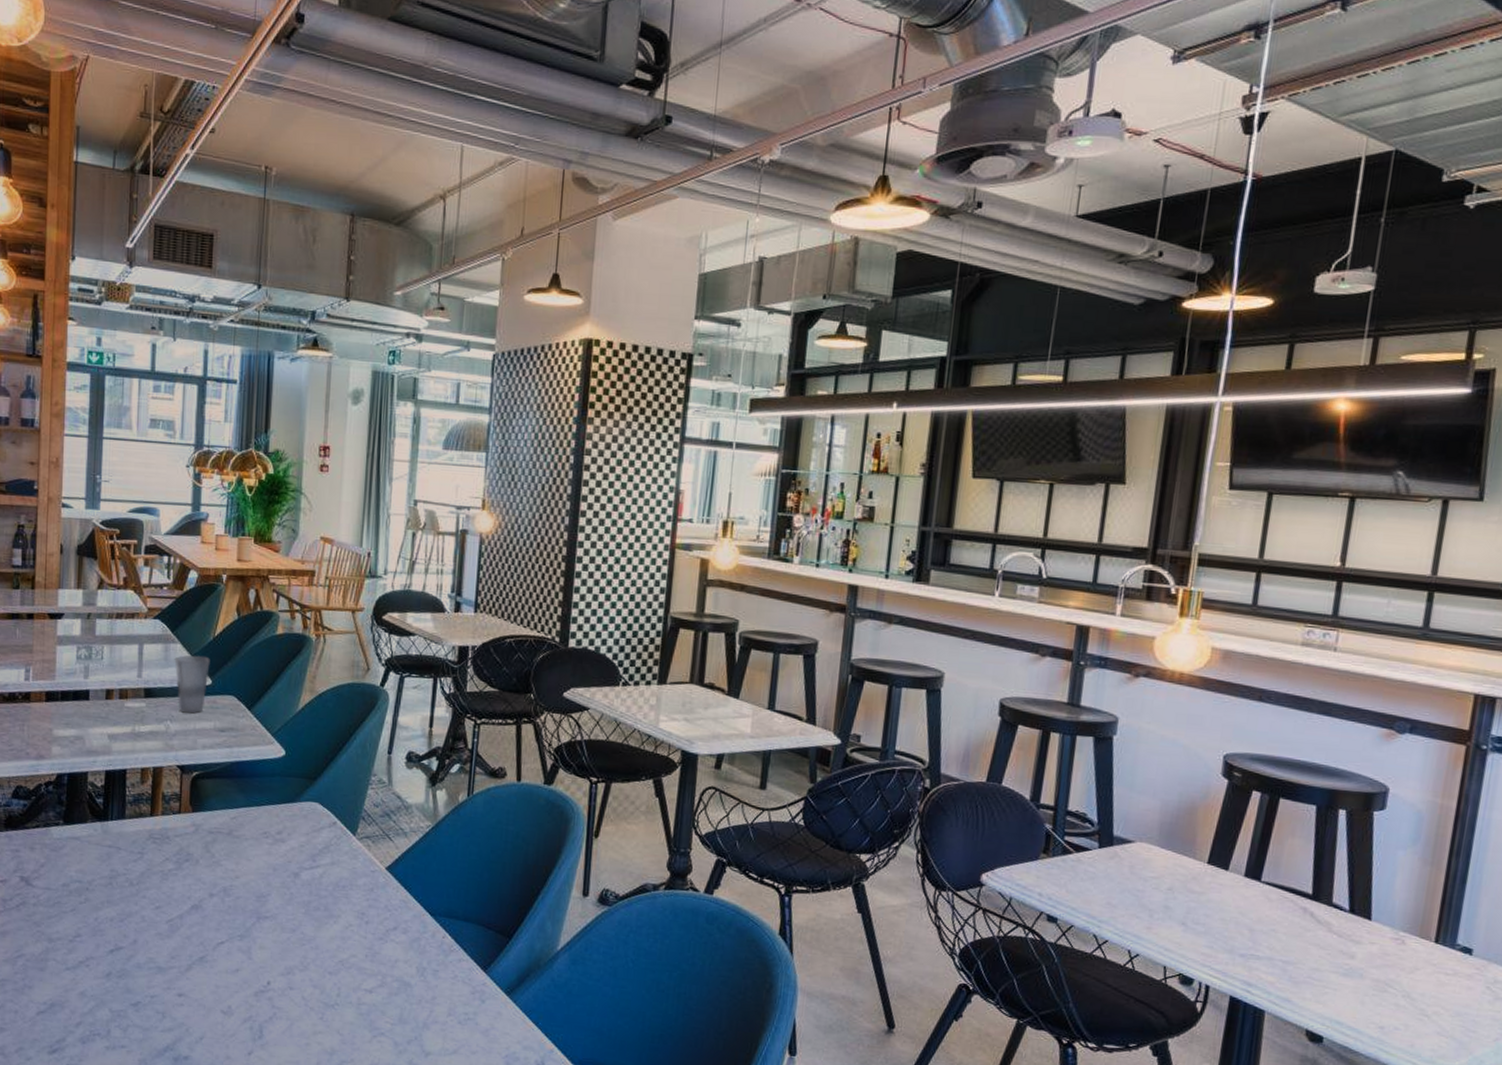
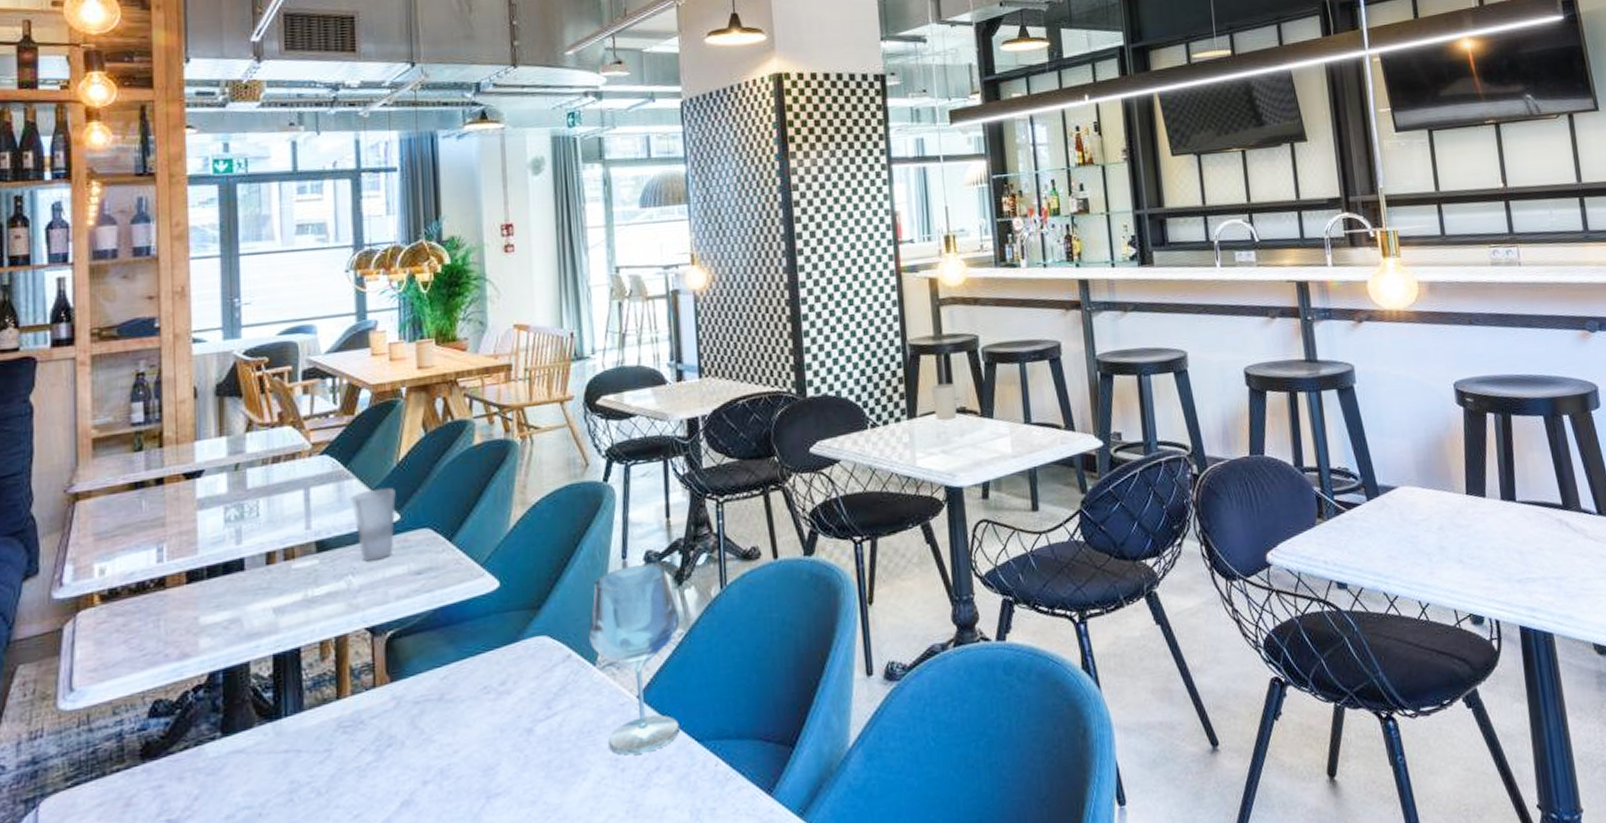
wine glass: none [353,761,430,914] -> present [589,564,680,755]
cup: none [684,657,712,693] -> present [930,383,962,421]

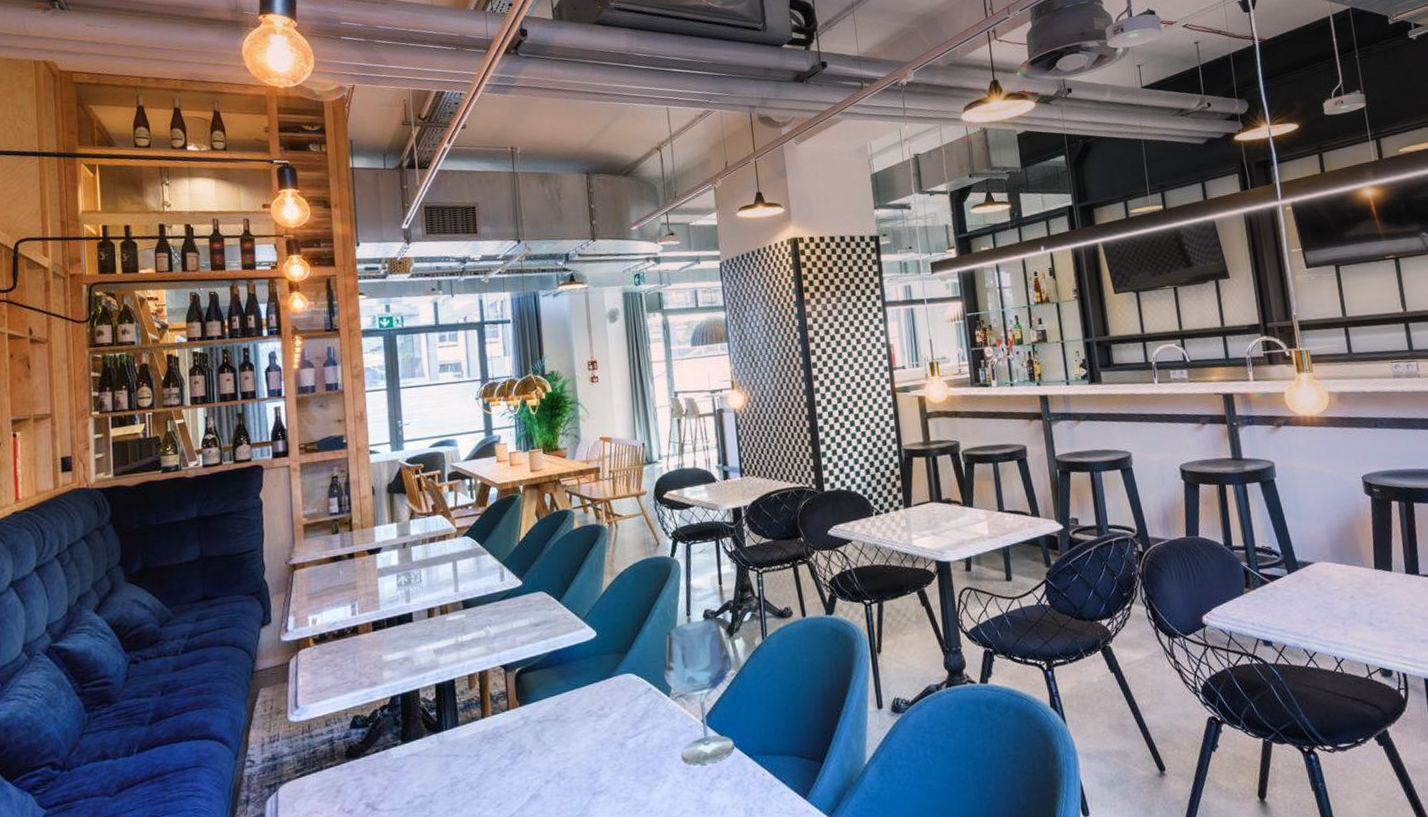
cup: present [350,487,396,562] -> none [486,561,519,616]
cup: present [930,383,962,421] -> none [921,479,947,510]

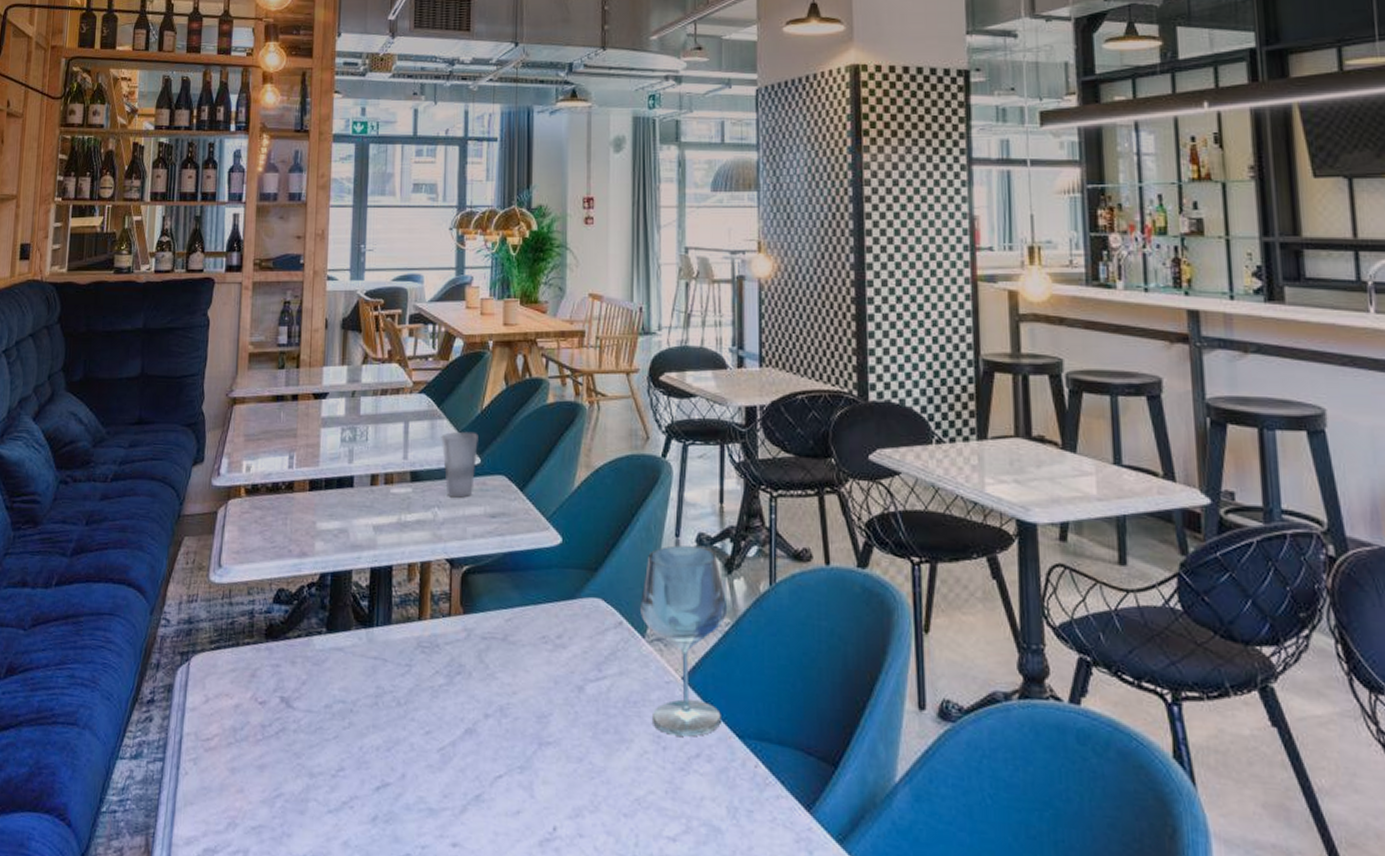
cup: none [486,561,519,616] -> present [441,431,478,498]

